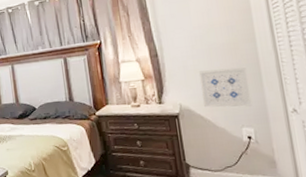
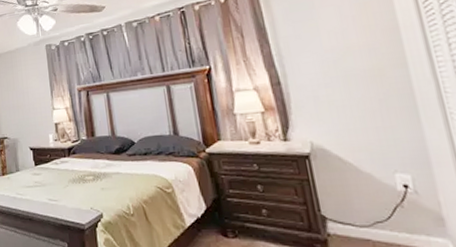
wall art: present [198,67,252,108] -> none [333,98,408,148]

